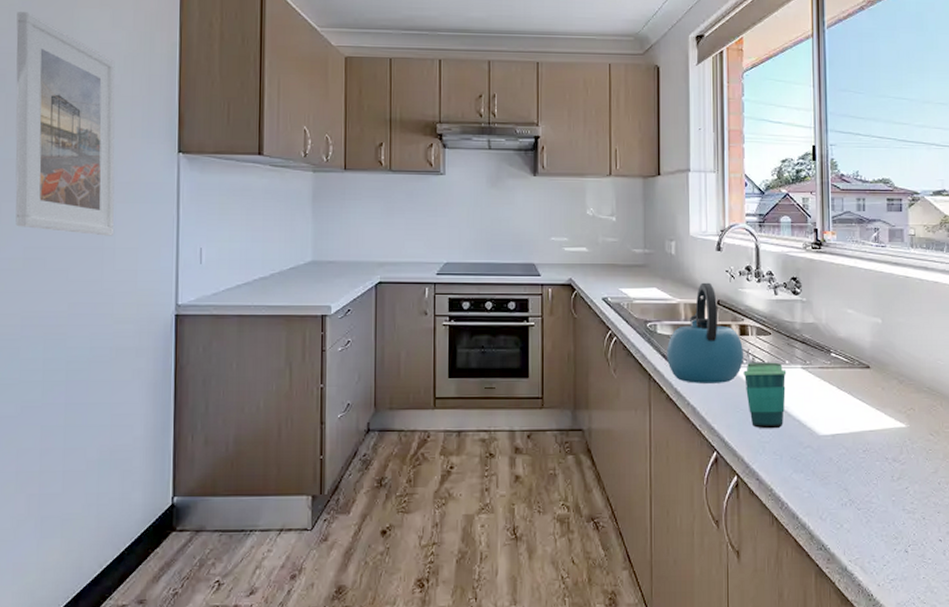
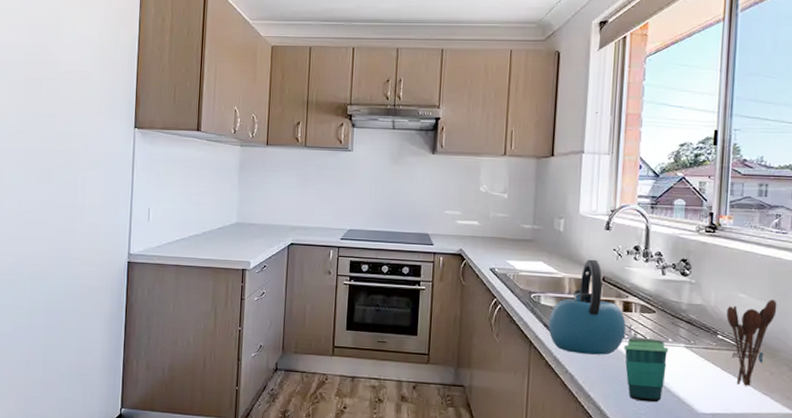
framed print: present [15,12,115,236] -> none [13,12,89,196]
utensil holder: none [838,314,883,403] -> present [726,300,777,386]

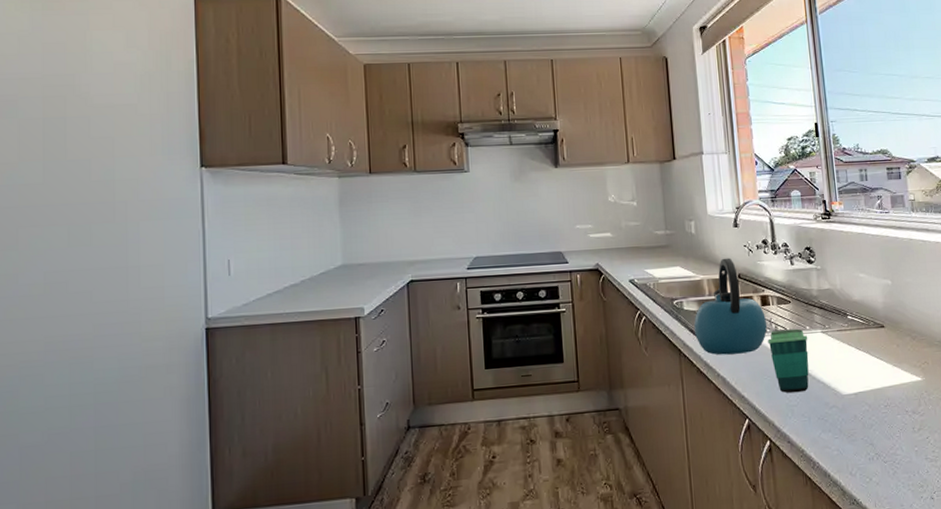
utensil holder: present [726,300,777,386] -> none [851,275,893,361]

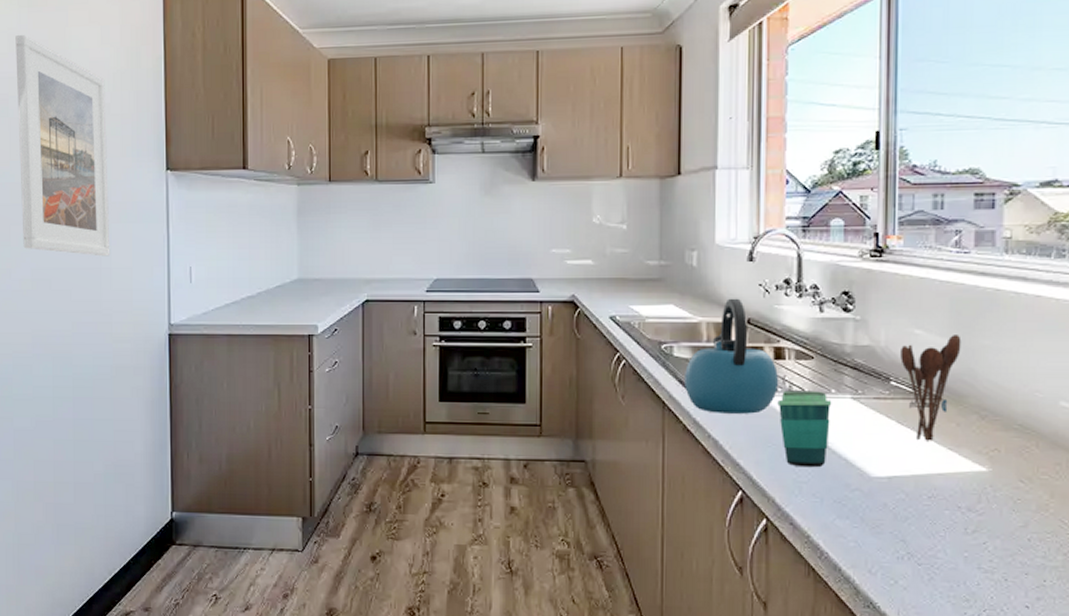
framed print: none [27,37,139,255] -> present [15,35,110,257]
utensil holder: none [851,275,893,361] -> present [900,335,962,441]

